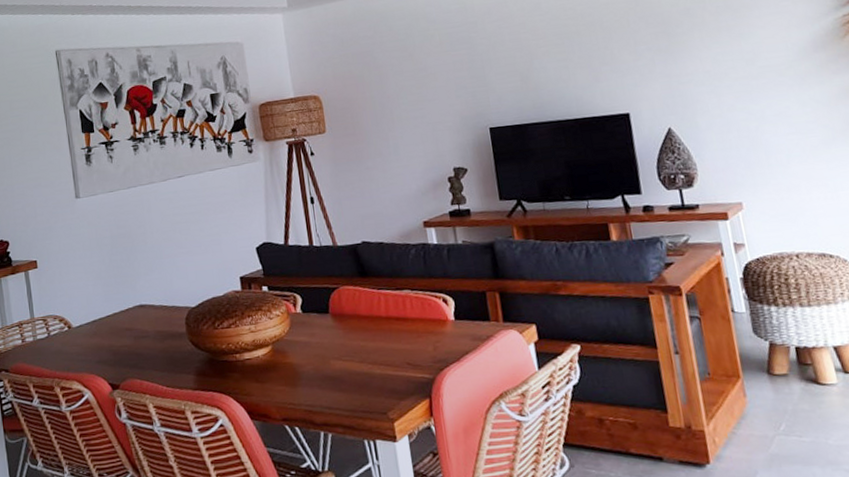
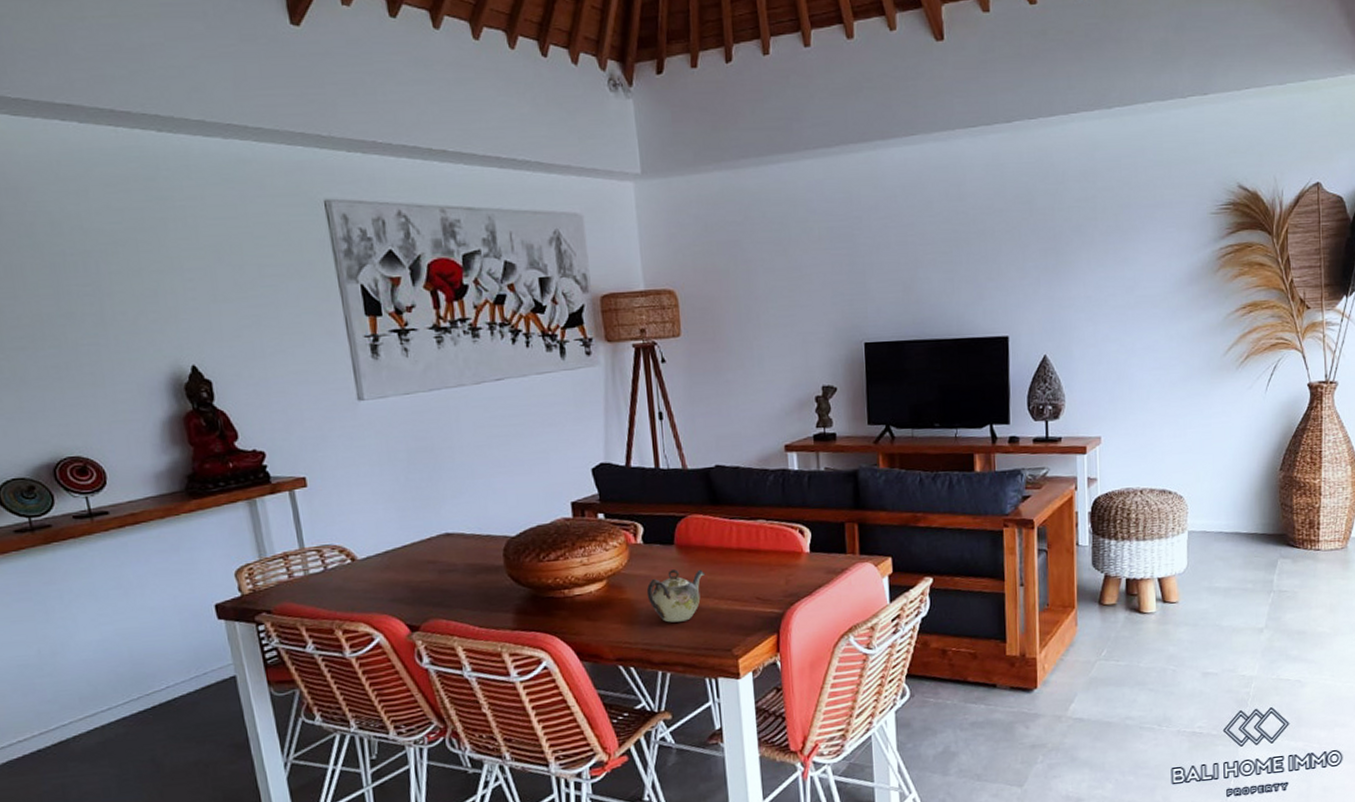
teapot: none [306,336,359,386] -> present [646,569,706,623]

